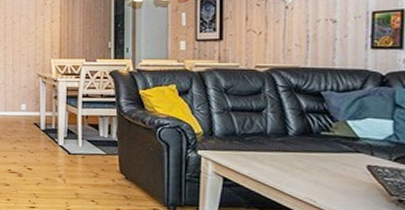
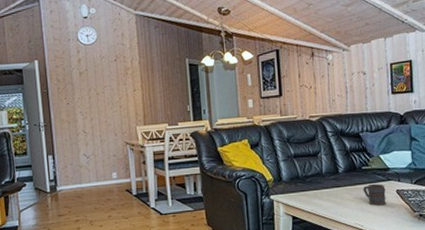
mug: none [319,153,352,182] -> present [363,183,386,206]

